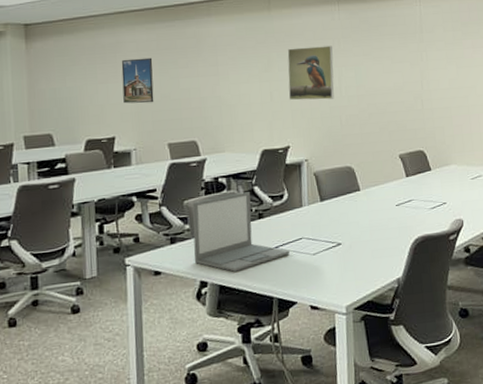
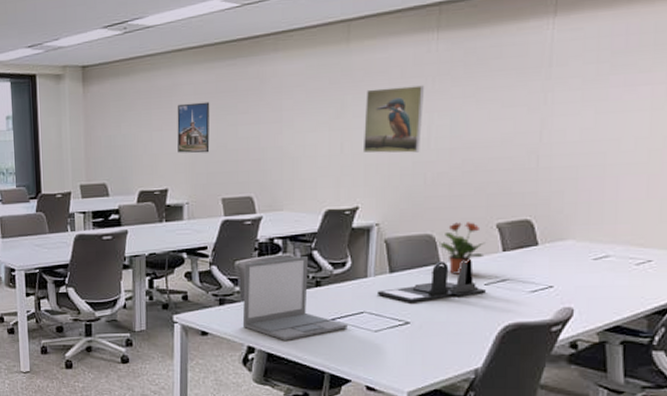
desk organizer: none [311,185,398,227] -> present [376,260,486,303]
potted plant: none [356,154,393,199] -> present [437,222,485,274]

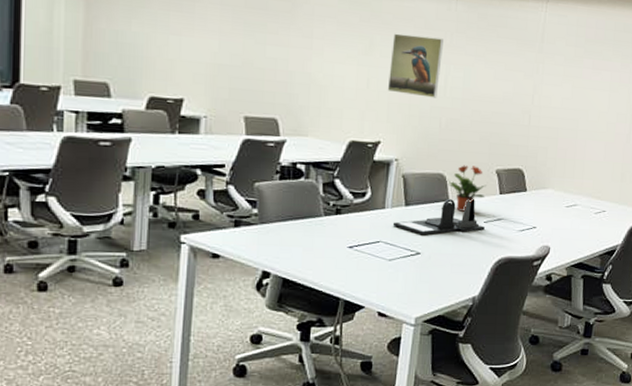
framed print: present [177,102,210,154] -> none [198,11,238,68]
laptop: present [242,256,347,340] -> none [258,183,364,266]

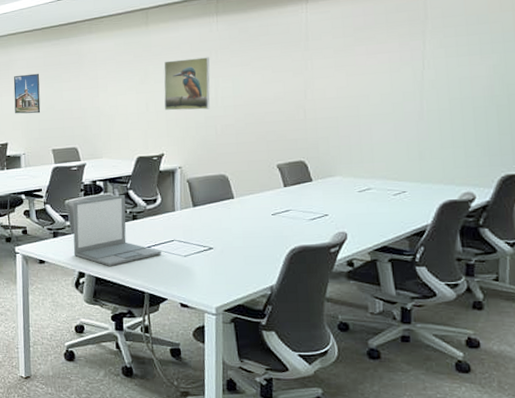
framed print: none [198,11,238,68] -> present [13,73,41,114]
laptop: none [258,183,364,266] -> present [73,195,161,266]
desk organizer: present [392,199,485,236] -> none [183,194,273,232]
potted plant: present [447,165,486,212] -> none [230,164,269,207]

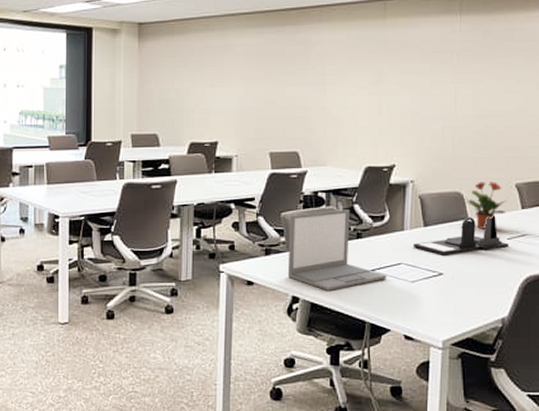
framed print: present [13,73,41,114] -> none [228,63,260,110]
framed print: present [164,57,210,111] -> none [398,59,450,118]
desk organizer: none [183,194,273,232] -> present [412,216,509,255]
potted plant: none [230,164,269,207] -> present [465,182,506,229]

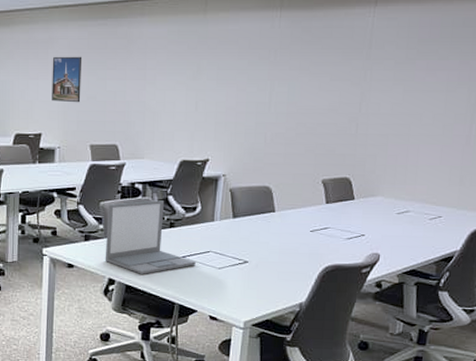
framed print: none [228,63,260,110] -> present [52,56,82,103]
desk organizer: present [412,216,509,255] -> none [221,209,311,245]
potted plant: present [465,182,506,229] -> none [273,177,312,222]

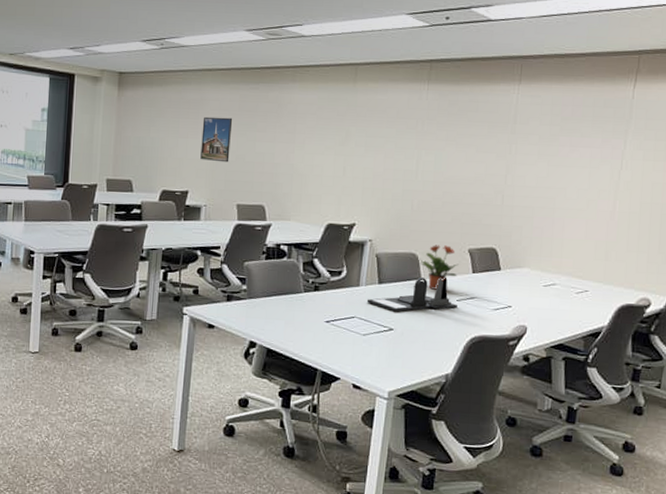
laptop: present [105,200,196,274] -> none [246,262,340,338]
desk organizer: none [221,209,311,245] -> present [366,277,457,312]
potted plant: none [273,177,312,222] -> present [419,245,459,290]

